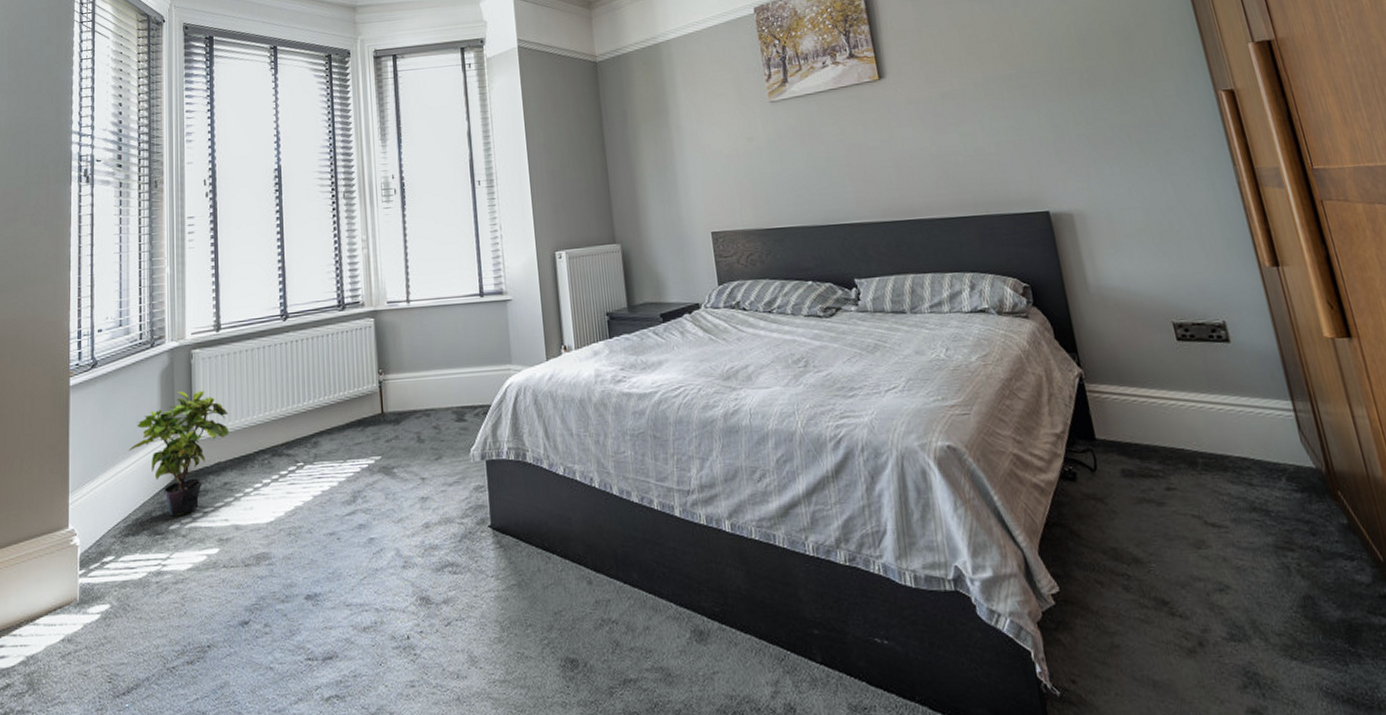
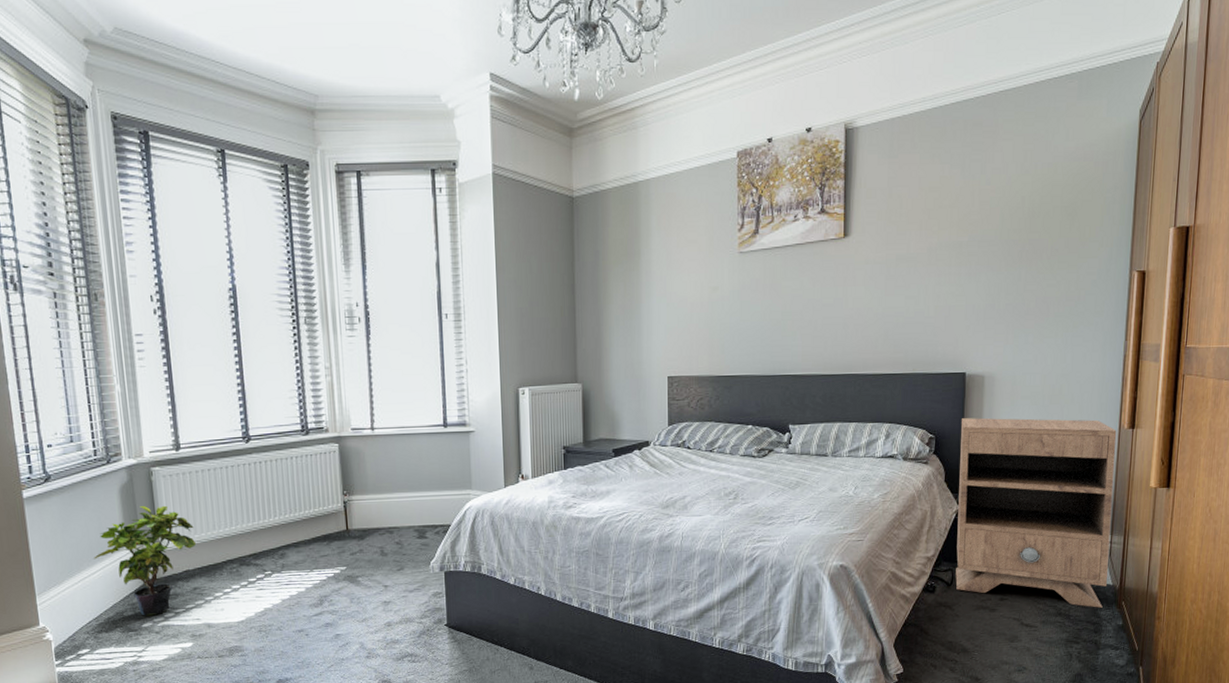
nightstand: none [1058,258,1312,500] -> present [955,418,1117,608]

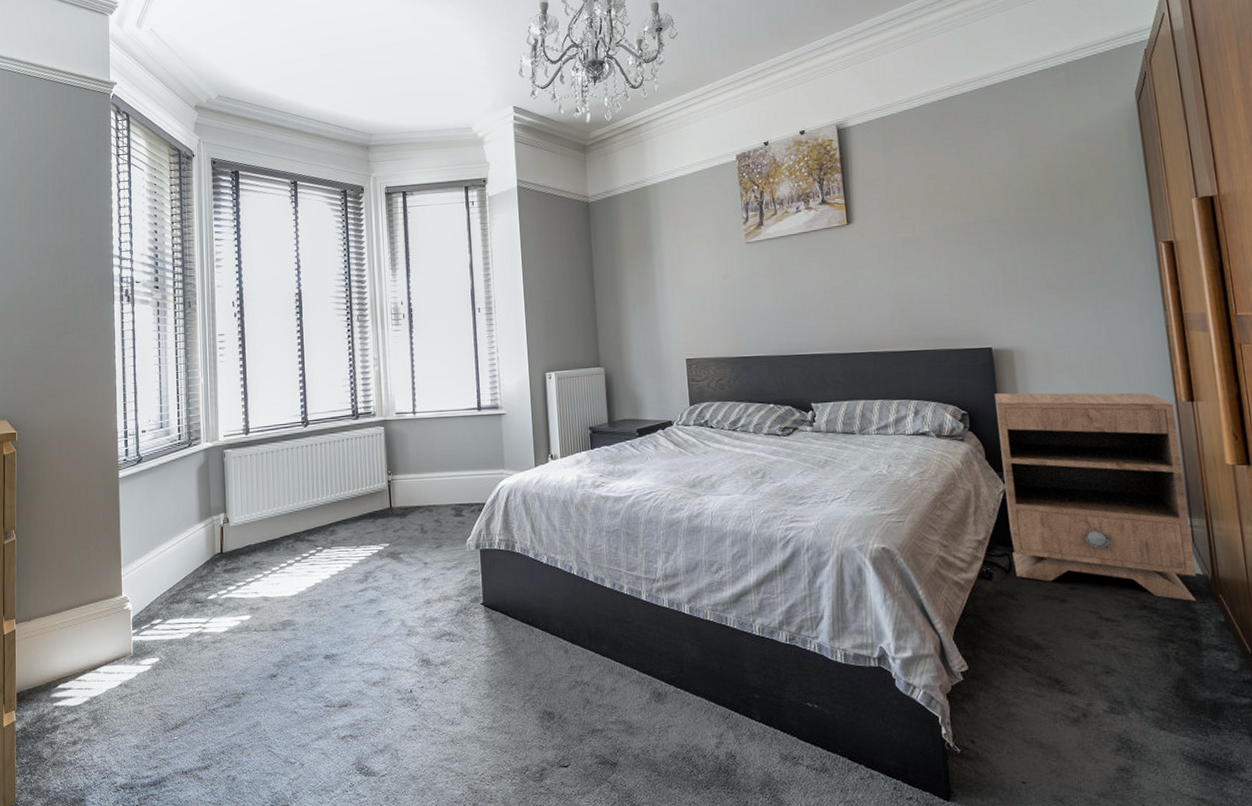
potted plant: present [94,505,197,616] -> none [172,484,259,589]

